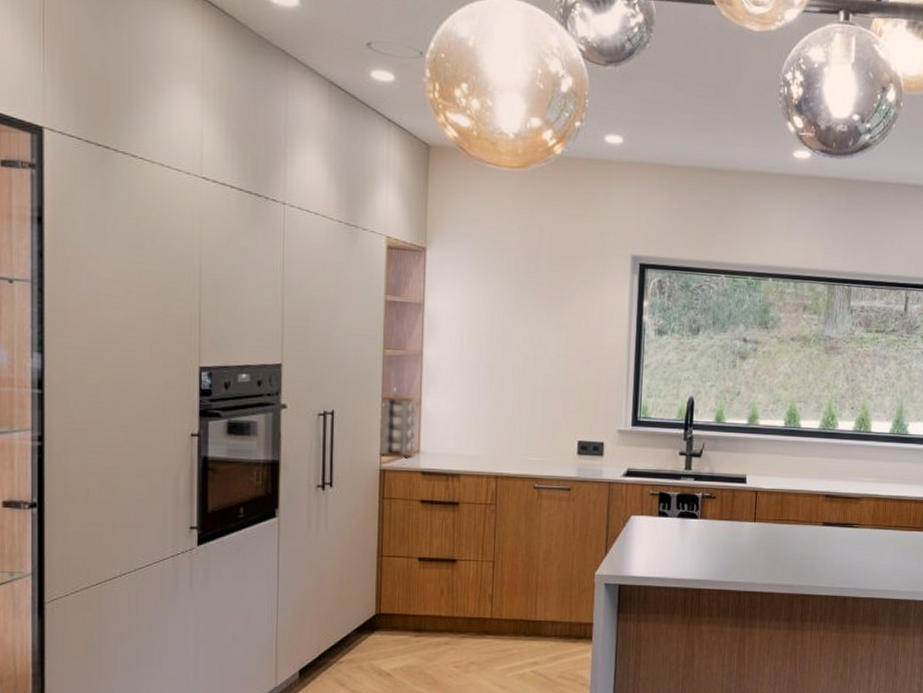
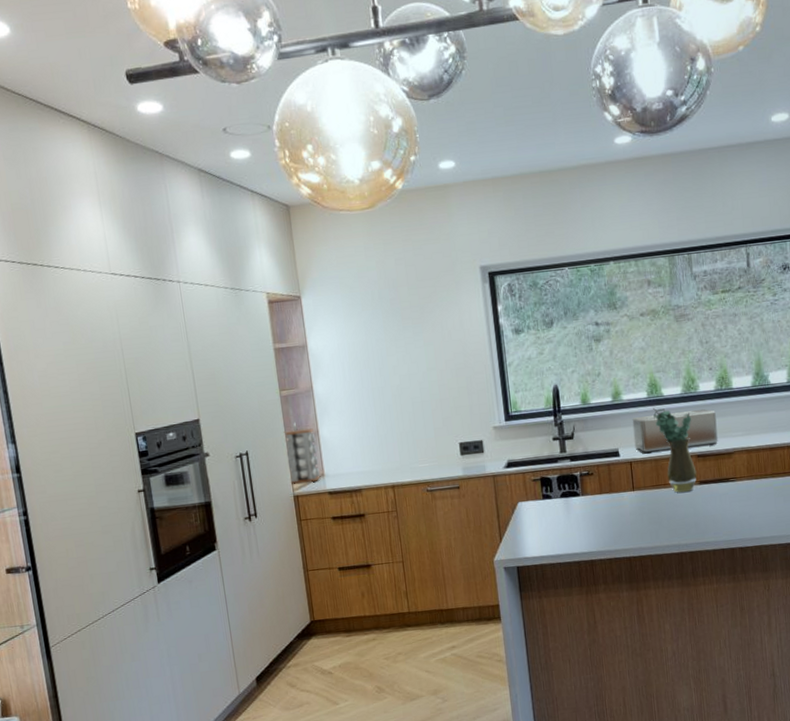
toaster: none [763,445,850,488] -> present [632,408,718,454]
vase: none [787,438,826,531] -> present [653,407,697,493]

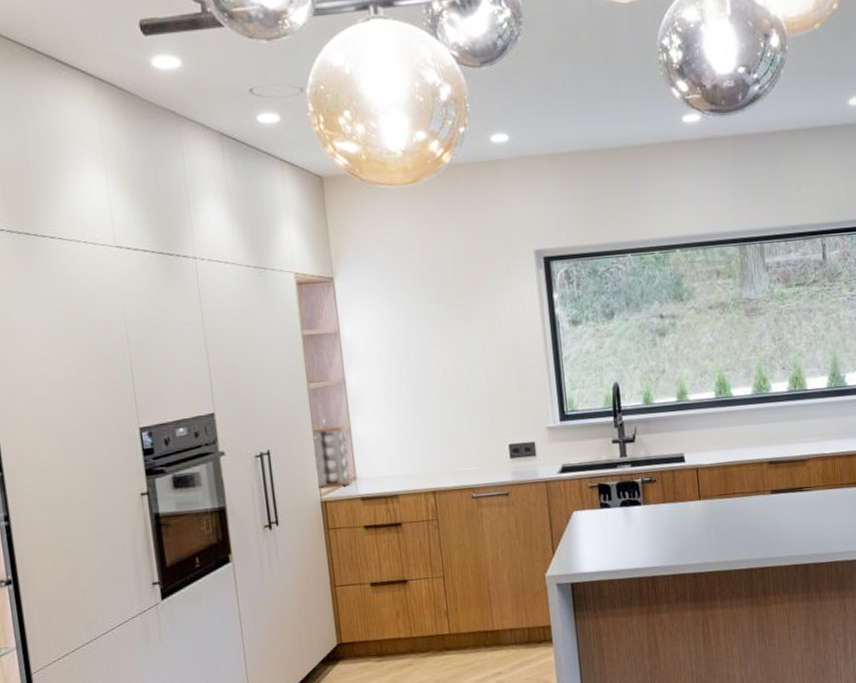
toaster: present [632,408,718,454] -> none [699,411,791,460]
vase: present [653,407,697,493] -> none [721,409,769,503]

